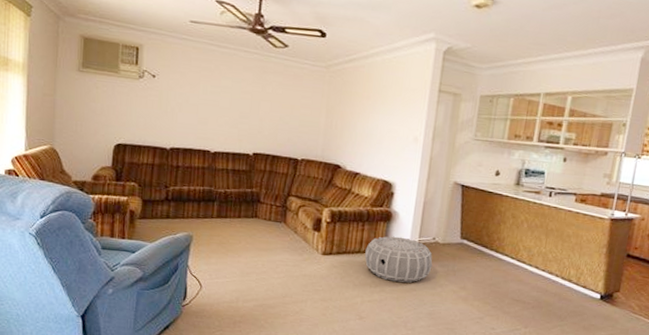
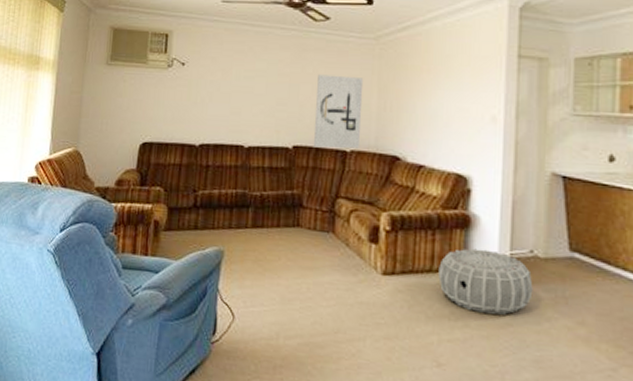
wall art: none [270,94,315,158] -> present [313,74,364,149]

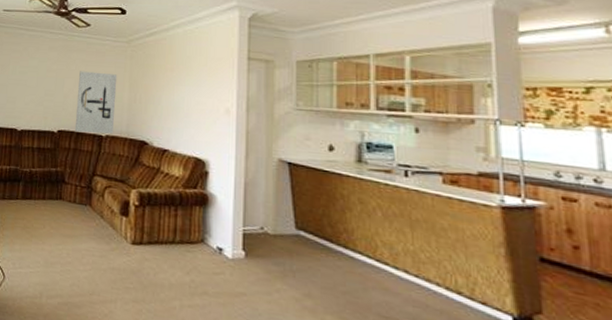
air purifier: present [438,248,533,315] -> none [180,223,264,285]

